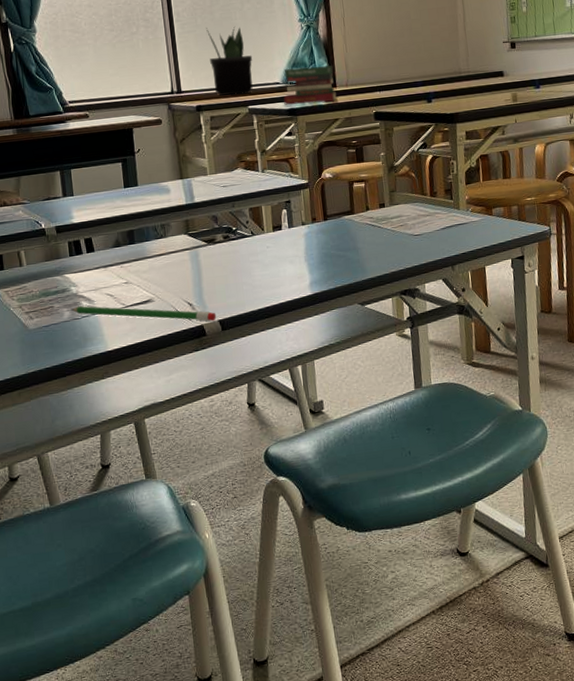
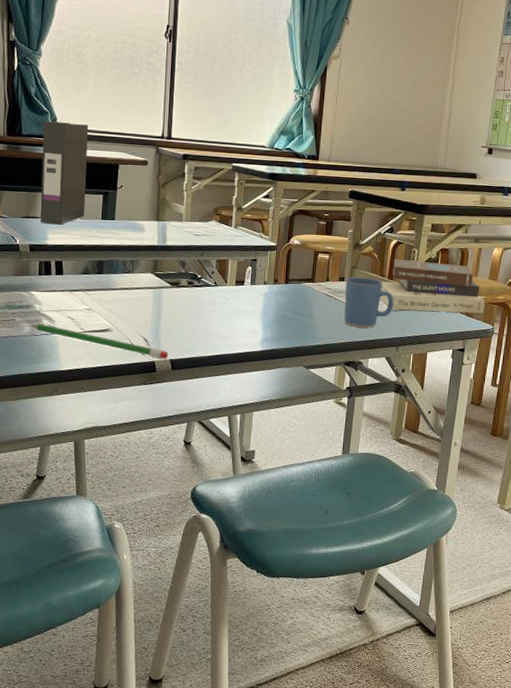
binder: none [49,94,106,203] -> present [40,121,89,225]
planter: present [206,26,253,96] -> none [203,82,245,151]
books: present [283,65,337,105] -> none [267,135,319,173]
mug: none [386,199,442,253] -> present [344,277,394,328]
books: none [424,168,538,228] -> present [379,259,485,314]

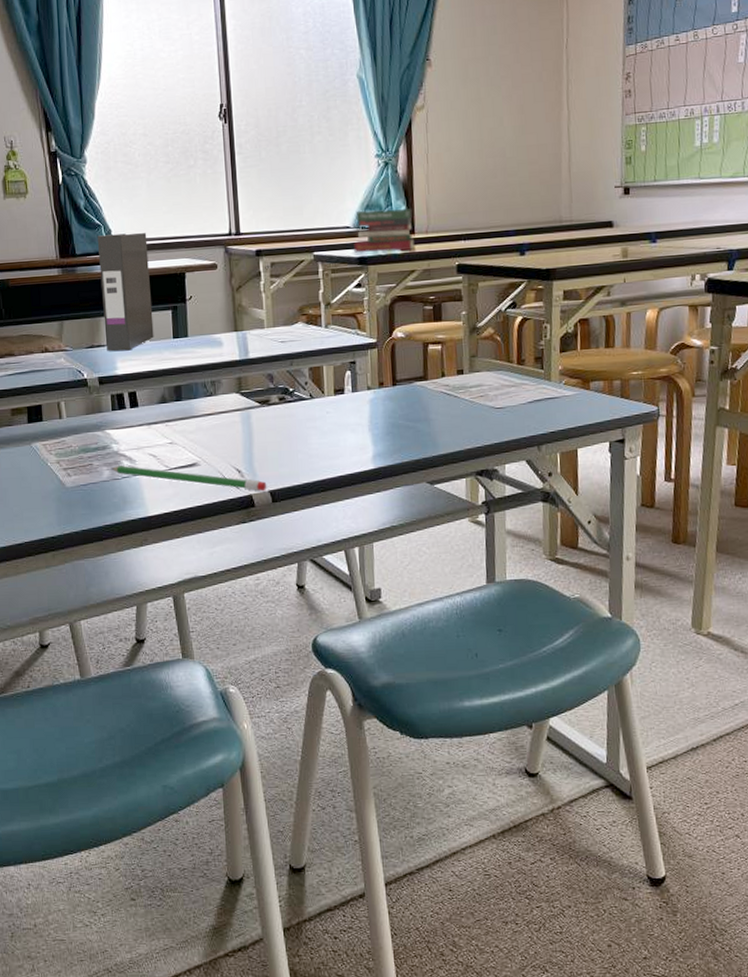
books: none [267,135,319,173] -> present [354,209,415,253]
mug: present [344,277,394,328] -> none [465,366,528,428]
books: present [379,259,485,314] -> none [509,336,644,402]

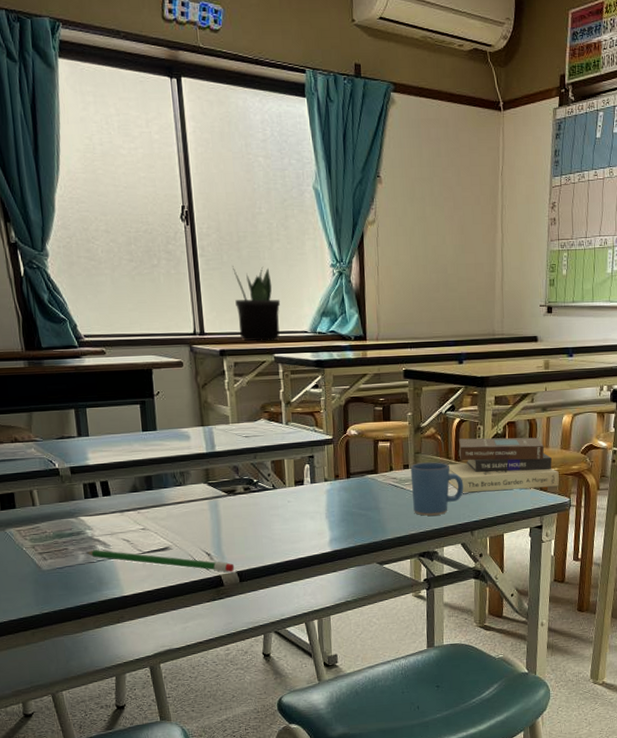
binder: present [97,233,154,352] -> none [62,329,124,443]
planter: none [271,161,322,239] -> present [232,266,281,341]
books: present [354,209,415,253] -> none [311,316,366,357]
mug: none [465,366,528,428] -> present [410,462,464,516]
books: none [509,336,644,402] -> present [448,437,559,493]

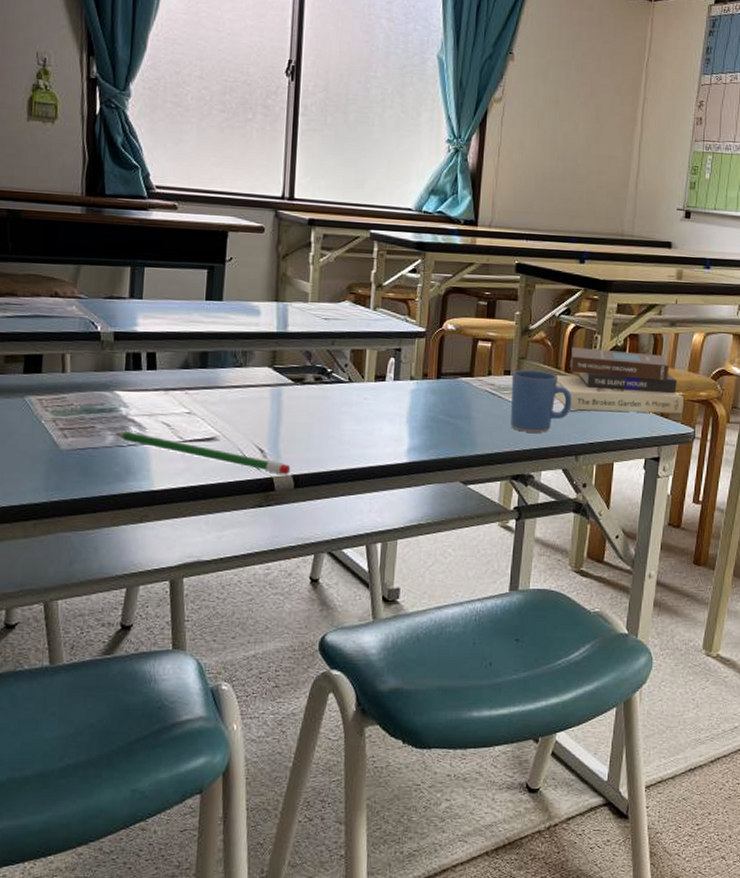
planter: present [232,266,281,341] -> none [334,129,385,214]

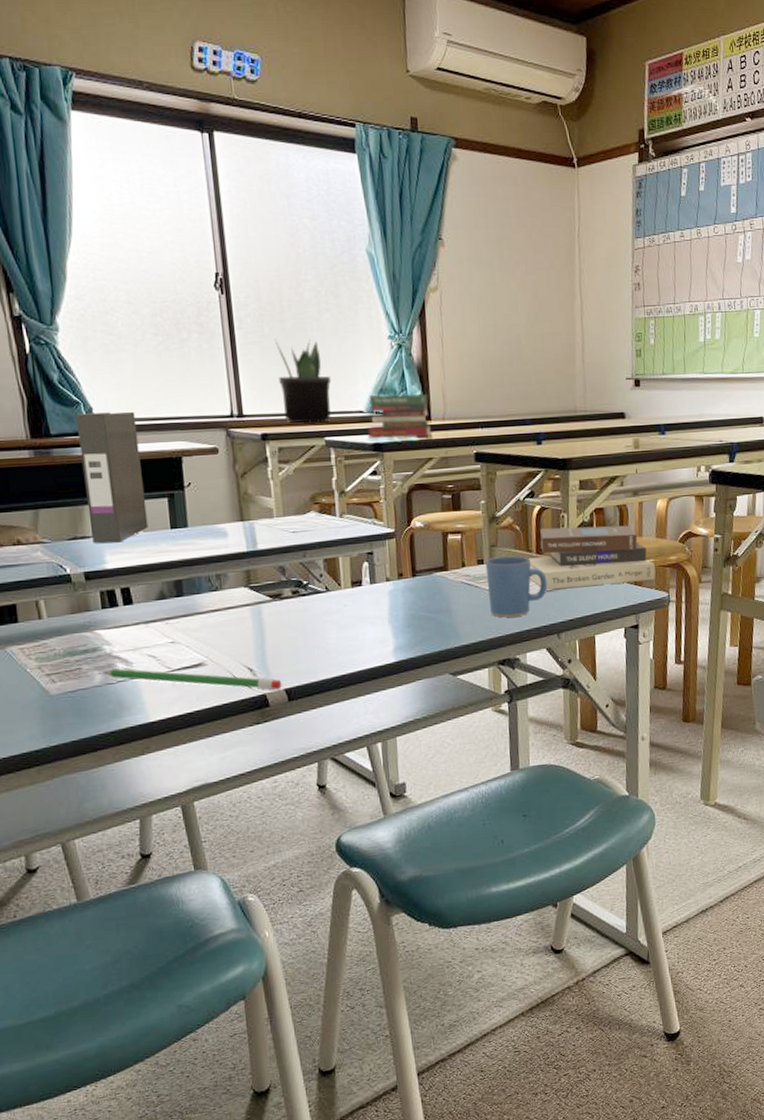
binder: none [128,177,190,307] -> present [75,412,149,544]
planter: none [334,129,385,214] -> present [275,339,332,423]
books: none [413,195,478,242] -> present [368,393,431,439]

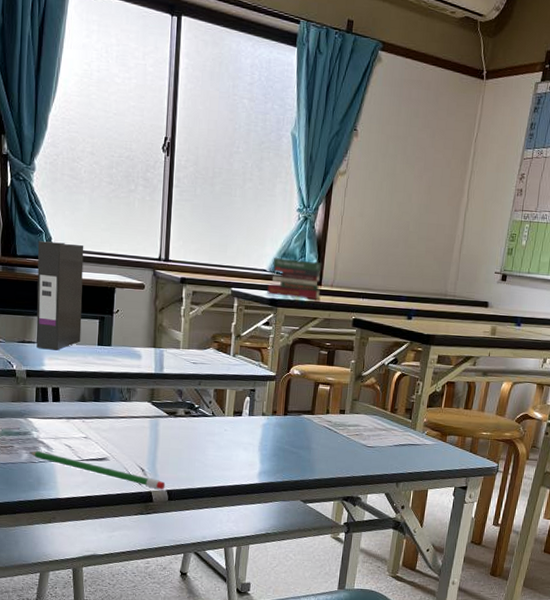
planter: present [275,339,332,423] -> none [202,199,245,274]
mug: present [485,555,548,618] -> none [344,409,396,463]
books: present [528,525,656,590] -> none [381,392,491,451]

